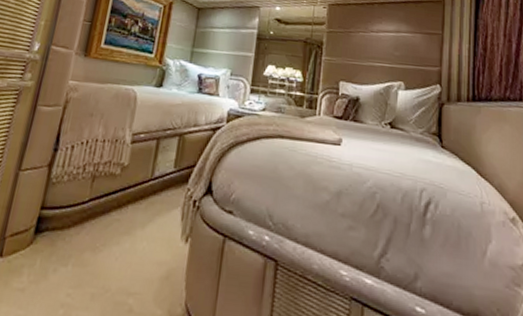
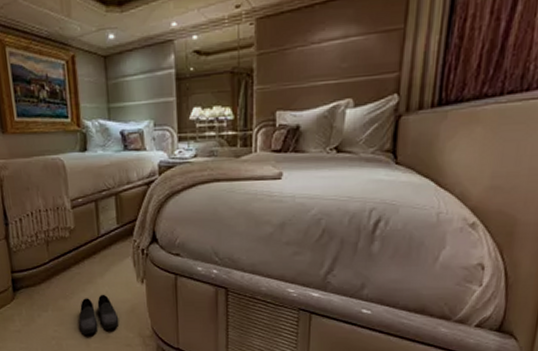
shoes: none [98,250,150,305] -> present [79,294,119,334]

